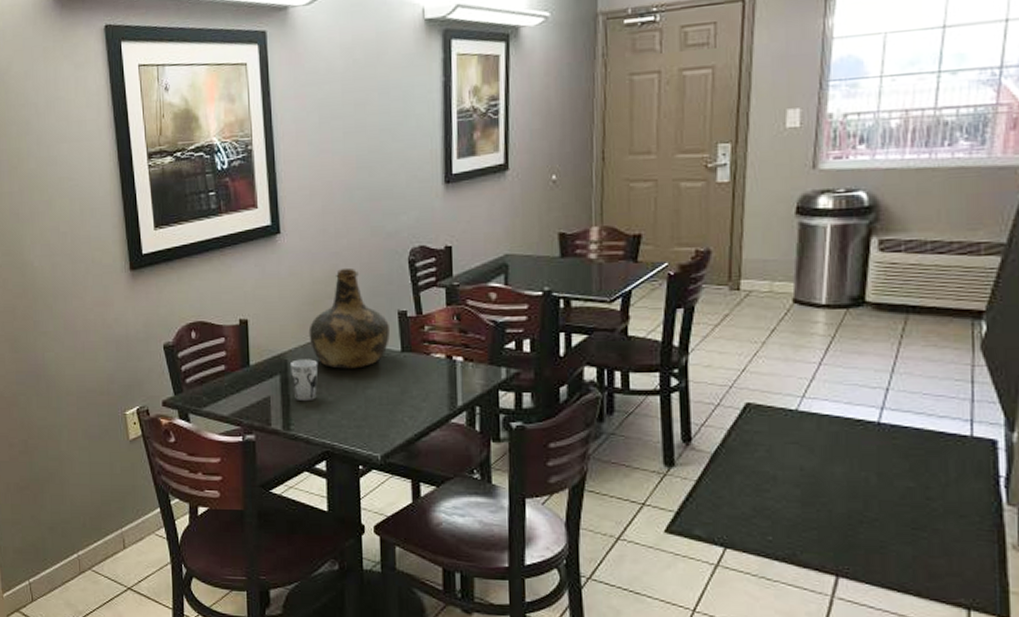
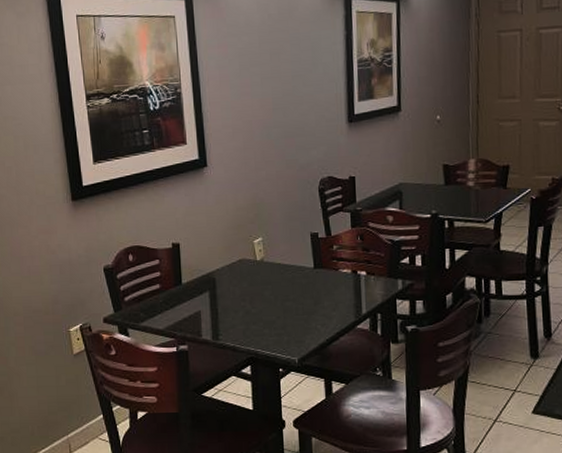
cup: present [289,359,318,402] -> none [217,277,243,314]
bottle: present [308,267,390,369] -> none [233,196,304,285]

